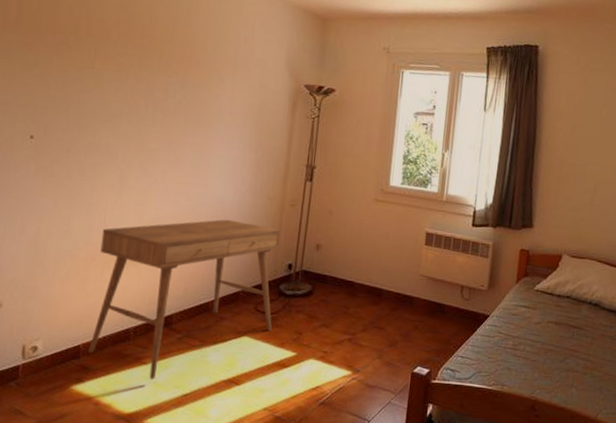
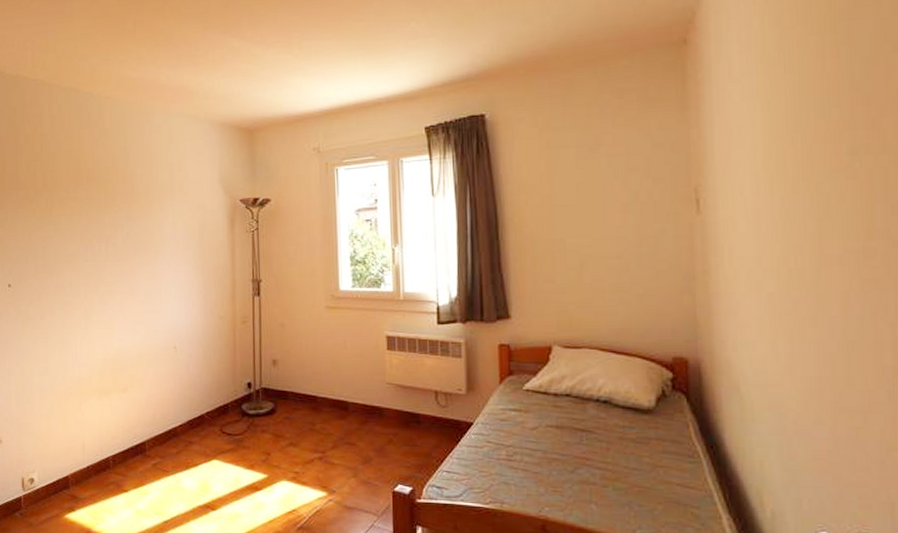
desk: present [88,219,280,380] -> none [75,343,239,508]

